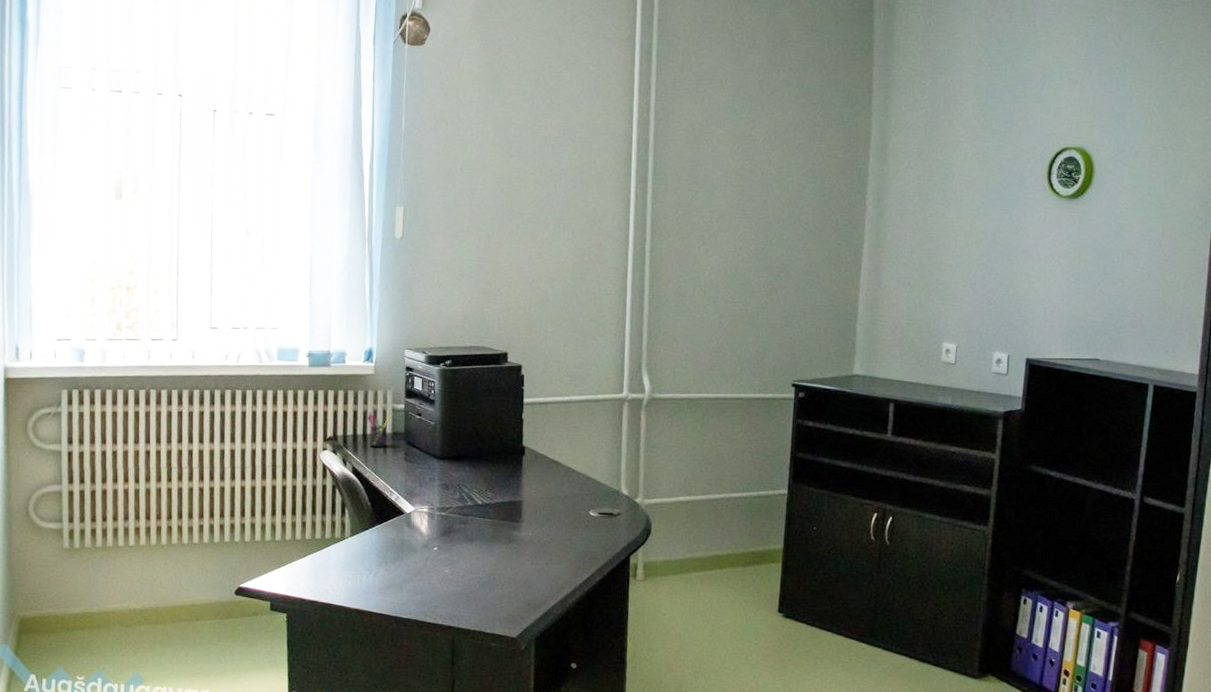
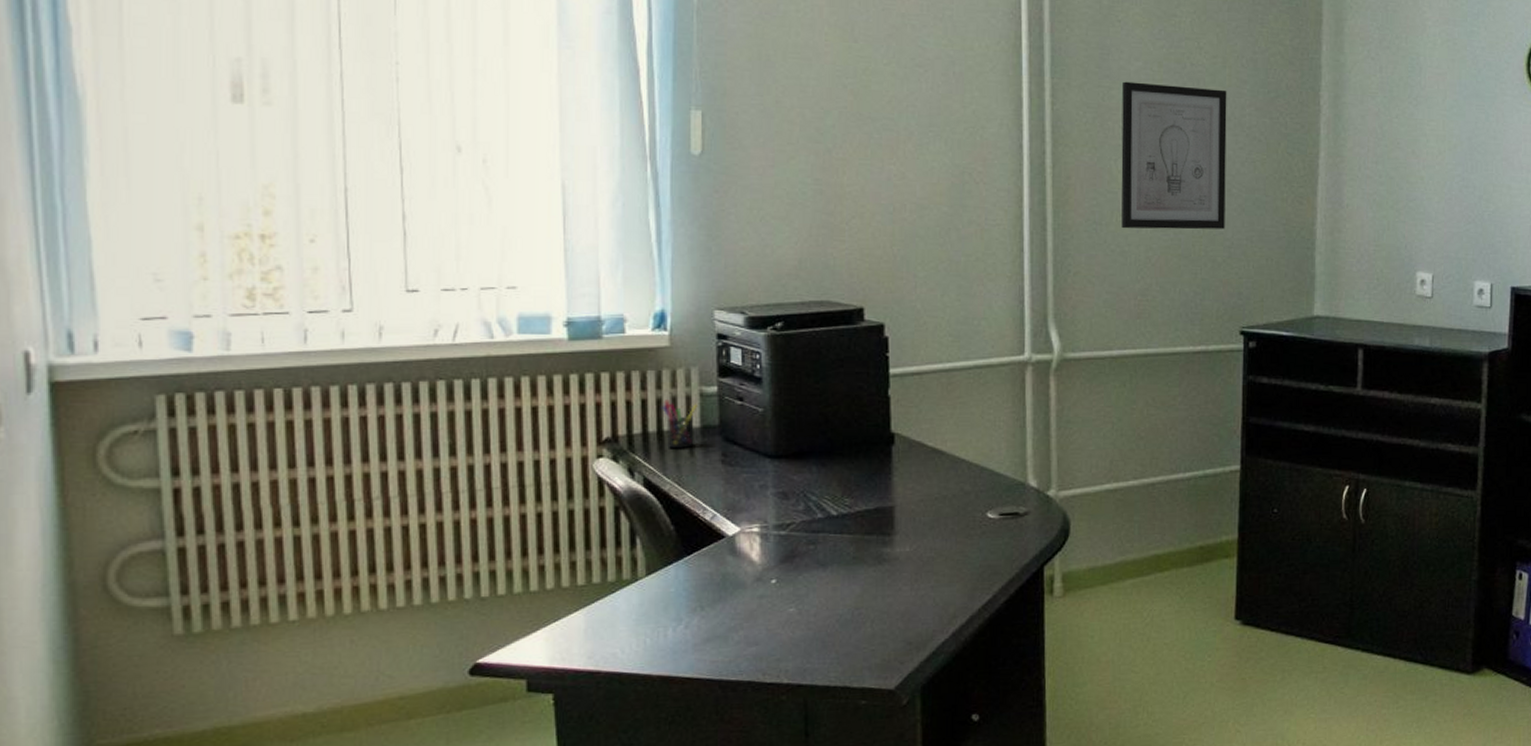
wall art: none [701,186,790,303] -> present [1121,81,1227,230]

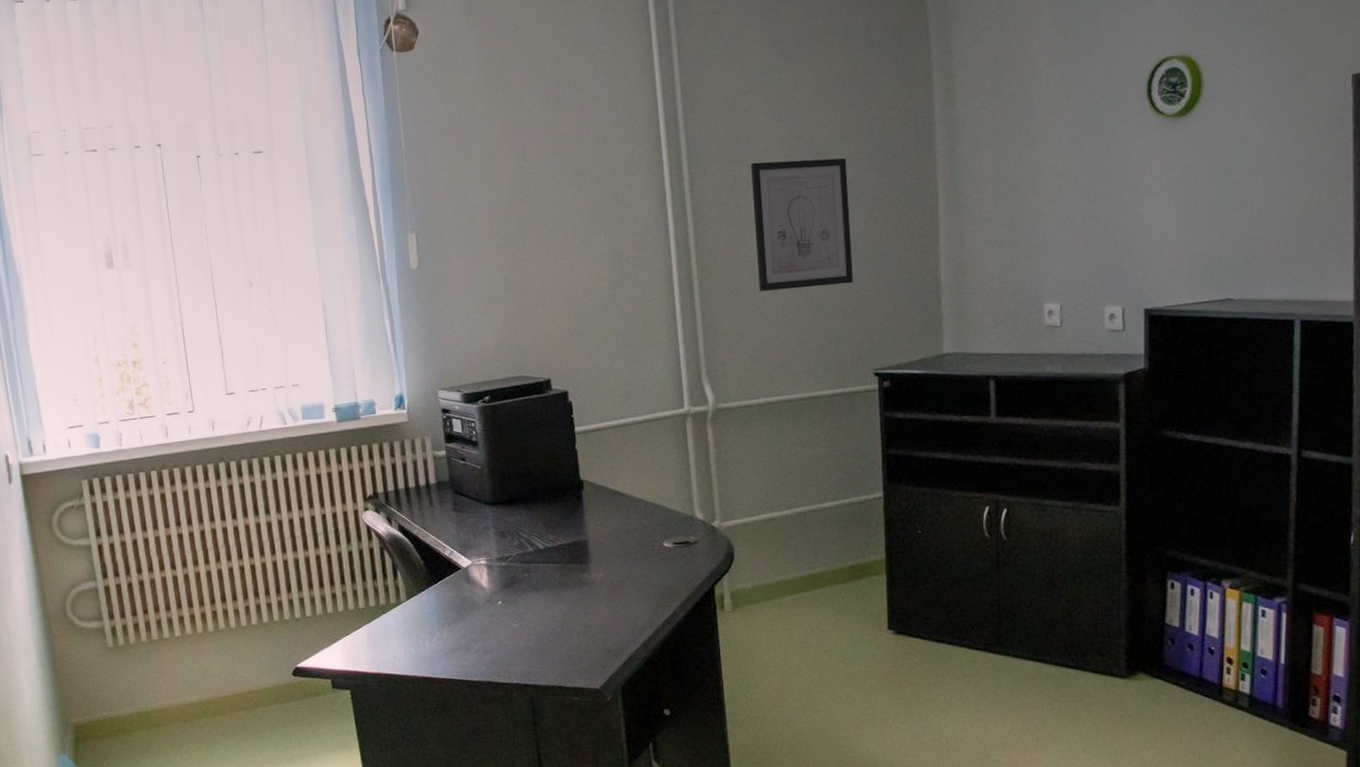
pen holder: present [662,400,698,449] -> none [407,463,432,501]

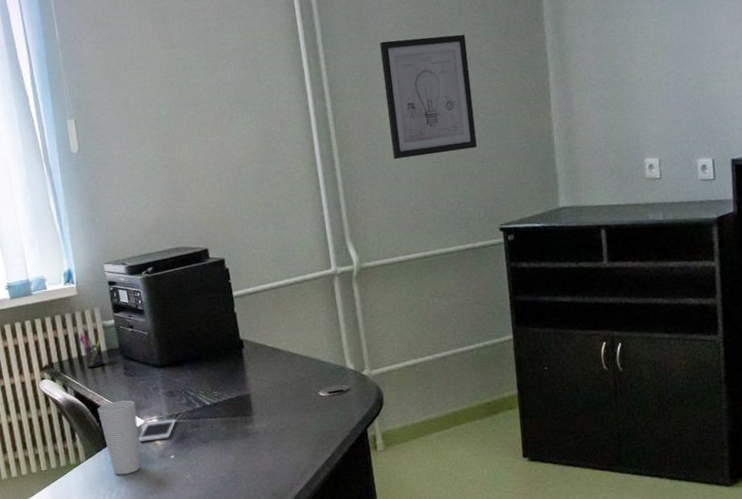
pen holder: none [407,463,432,501] -> present [78,333,104,368]
cup: none [422,538,465,619] -> present [97,400,141,475]
cell phone: none [464,561,506,584] -> present [138,419,176,442]

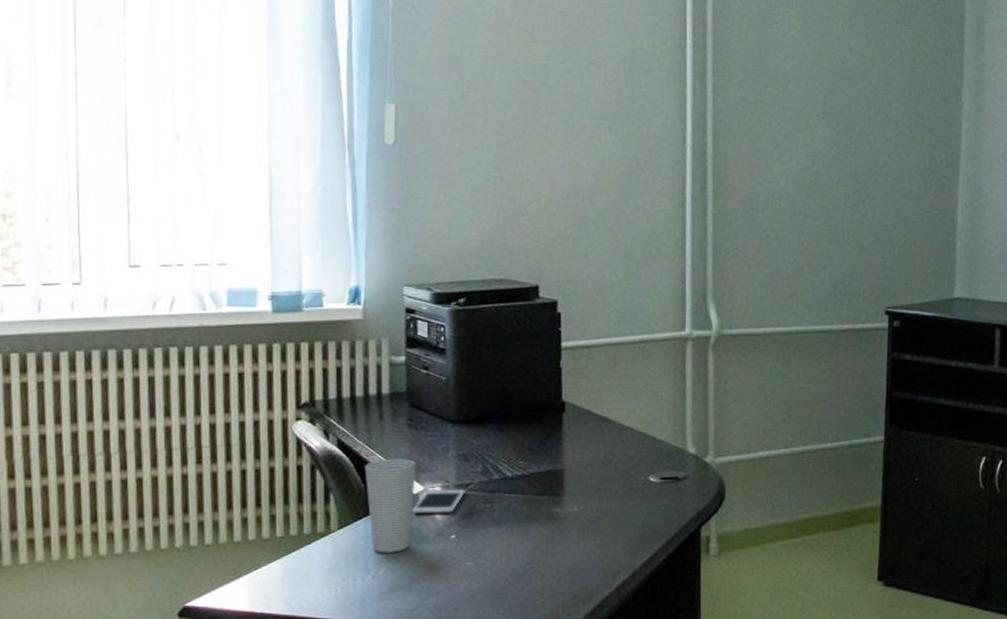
pen holder: present [78,333,104,368] -> none [355,368,387,414]
wall art: present [380,34,477,160] -> none [776,78,876,216]

